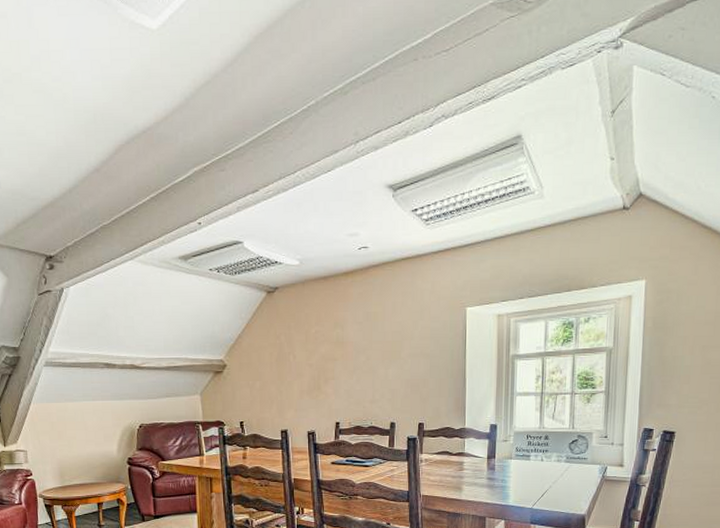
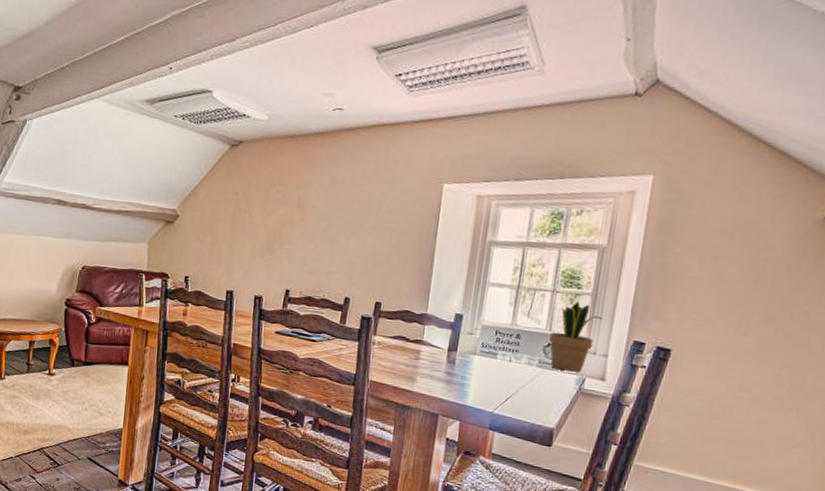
potted plant: none [573,400,616,464] -> present [549,302,603,373]

